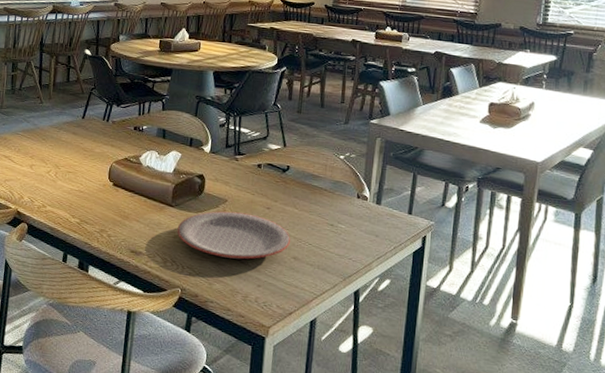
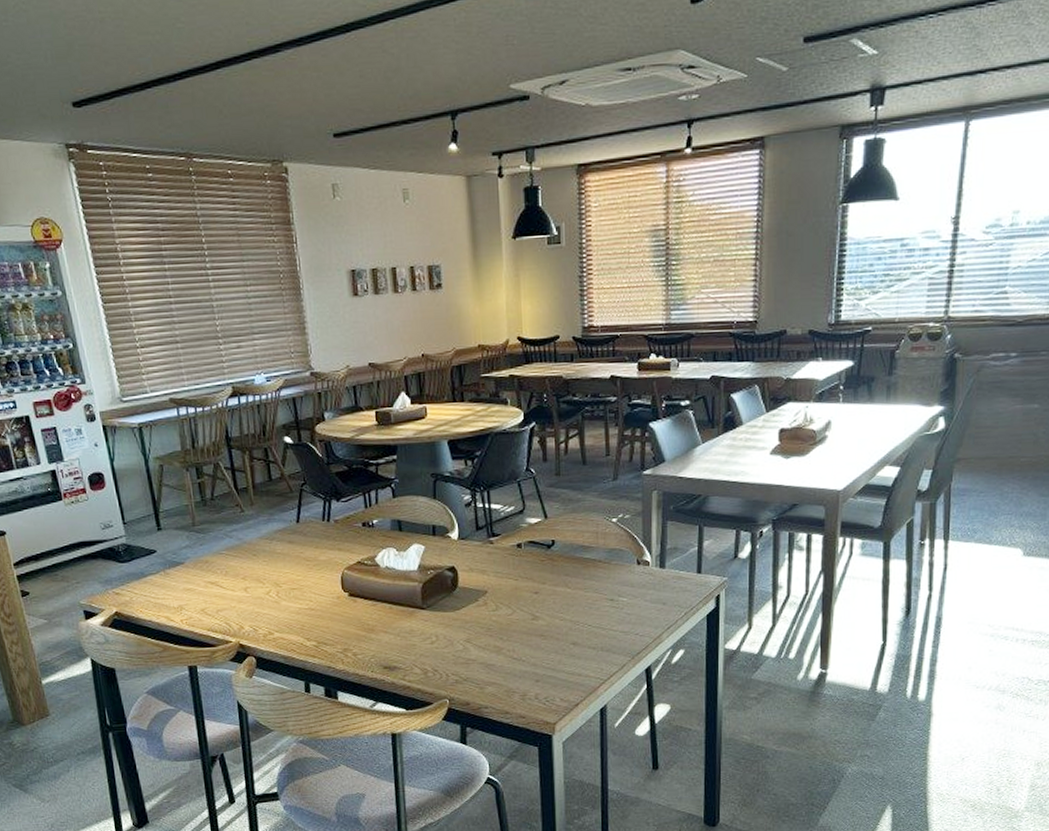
plate: present [177,211,291,260] -> none [433,602,567,657]

